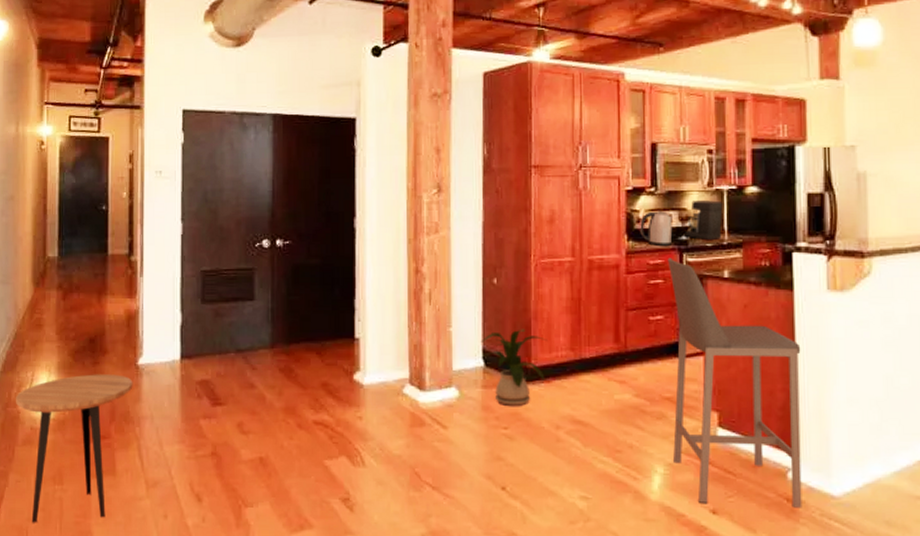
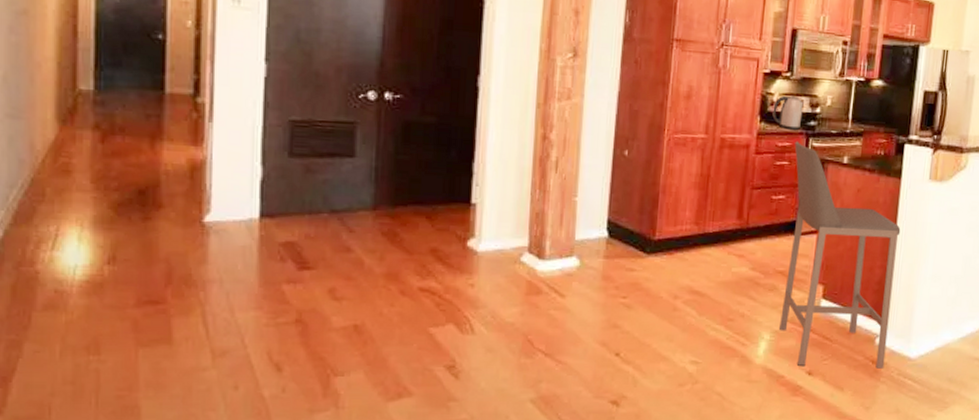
side table: present [15,374,133,523] -> none [31,231,197,398]
house plant: present [480,329,547,407] -> none [606,202,674,277]
coffee maker: present [685,200,723,241] -> none [813,88,851,128]

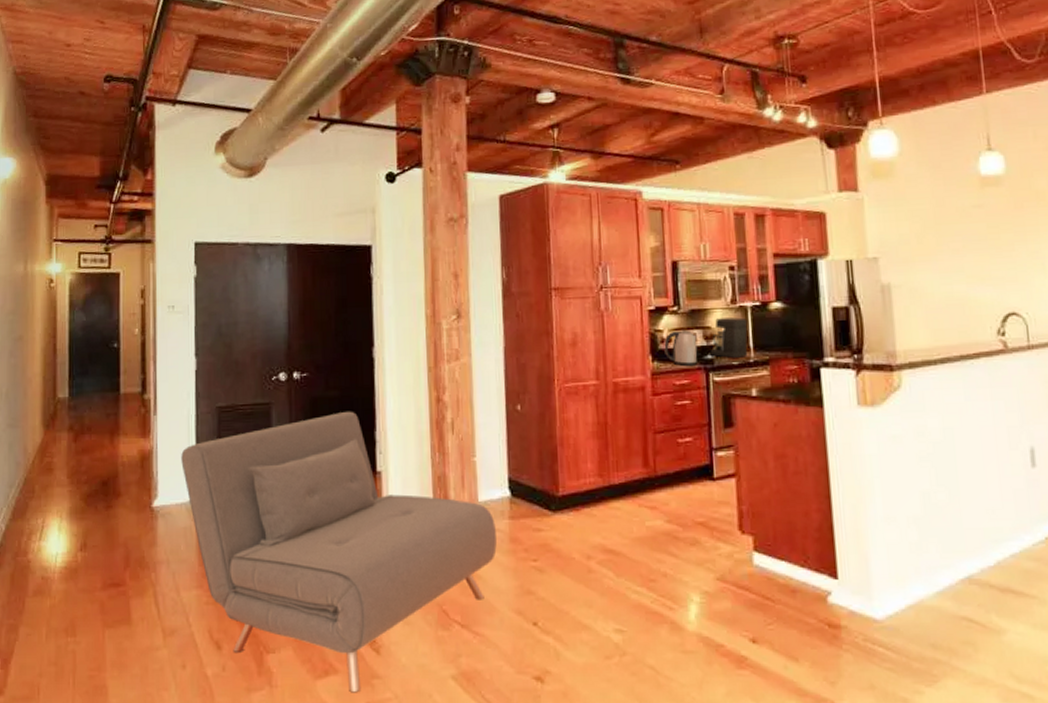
sofa: none [242,139,590,414] -> present [181,411,497,693]
bar stool: present [779,141,901,369] -> none [694,377,845,634]
coffee maker: none [813,88,851,128] -> present [710,317,748,359]

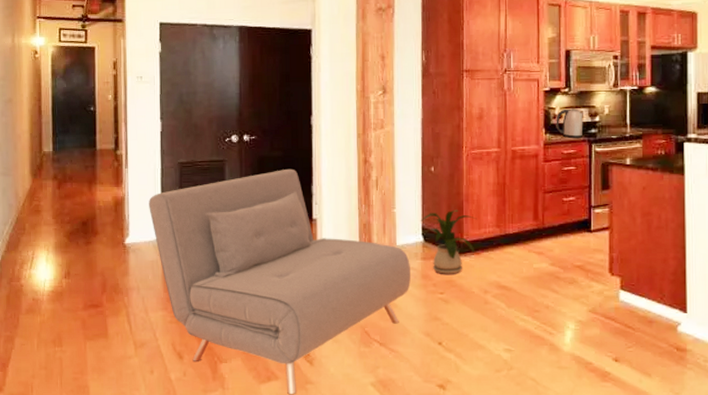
house plant: none [506,456,575,538] -> present [420,209,477,275]
coffee maker: present [710,317,748,359] -> none [594,99,626,134]

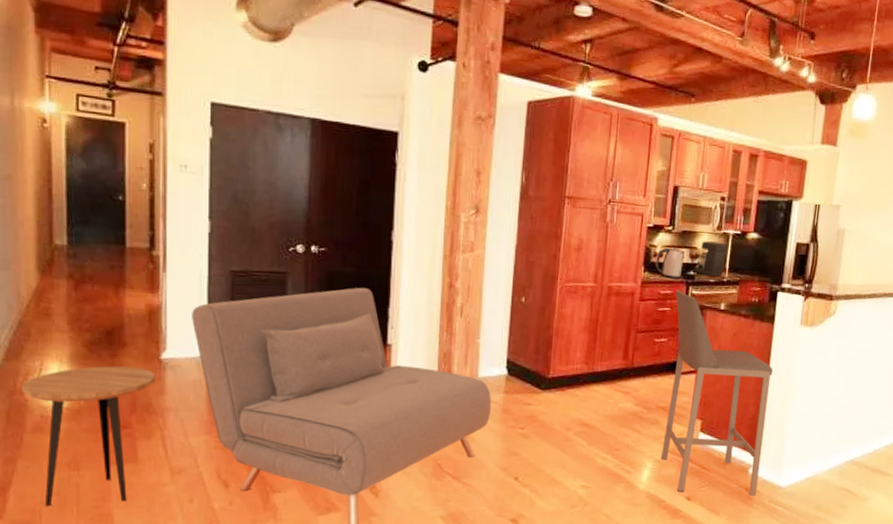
side table: none [18,252,121,380] -> present [21,366,156,506]
house plant: present [420,209,477,275] -> none [506,343,566,411]
bar stool: none [579,148,690,356] -> present [661,289,773,496]
coffee maker: none [594,99,626,134] -> present [693,241,728,278]

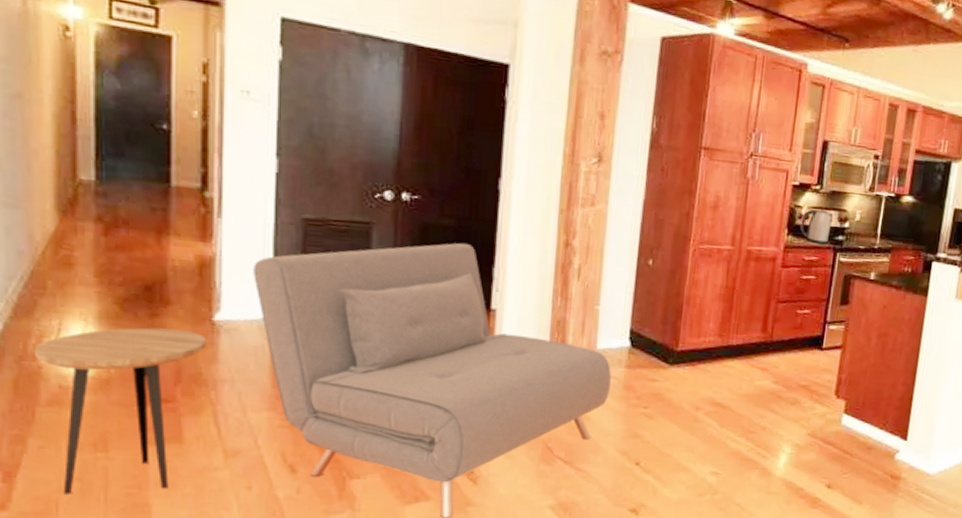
bar stool: present [661,289,773,496] -> none [800,255,925,484]
coffee maker: present [693,241,728,278] -> none [841,203,880,244]

